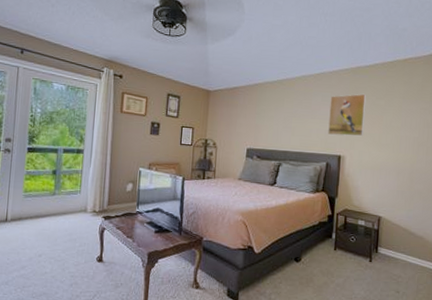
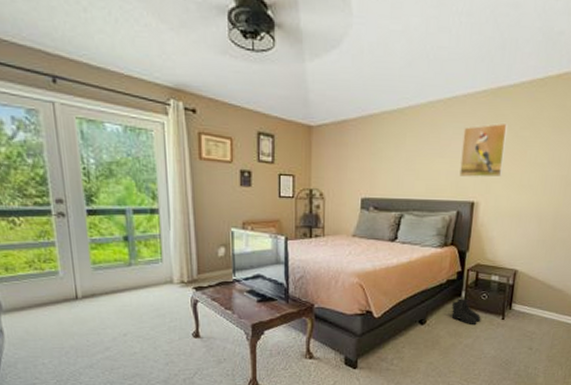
boots: none [323,239,351,265] -> present [451,298,481,324]

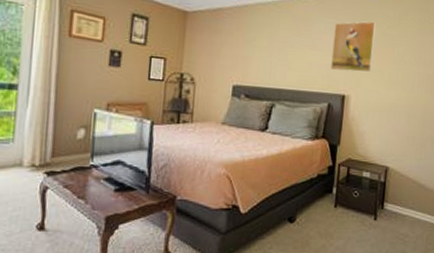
boots: present [451,298,481,324] -> none [322,195,353,224]

